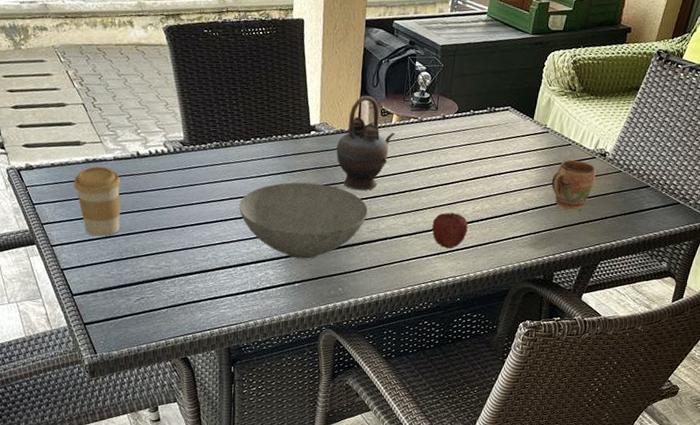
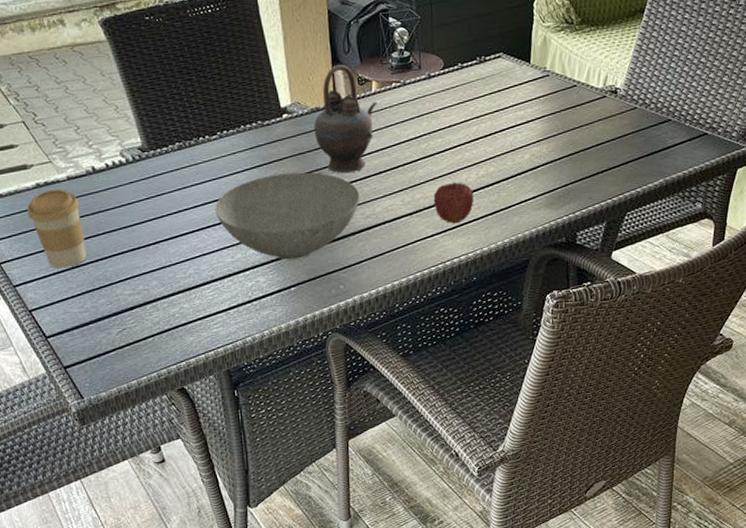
mug: present [551,159,596,211] -> none [560,102,609,160]

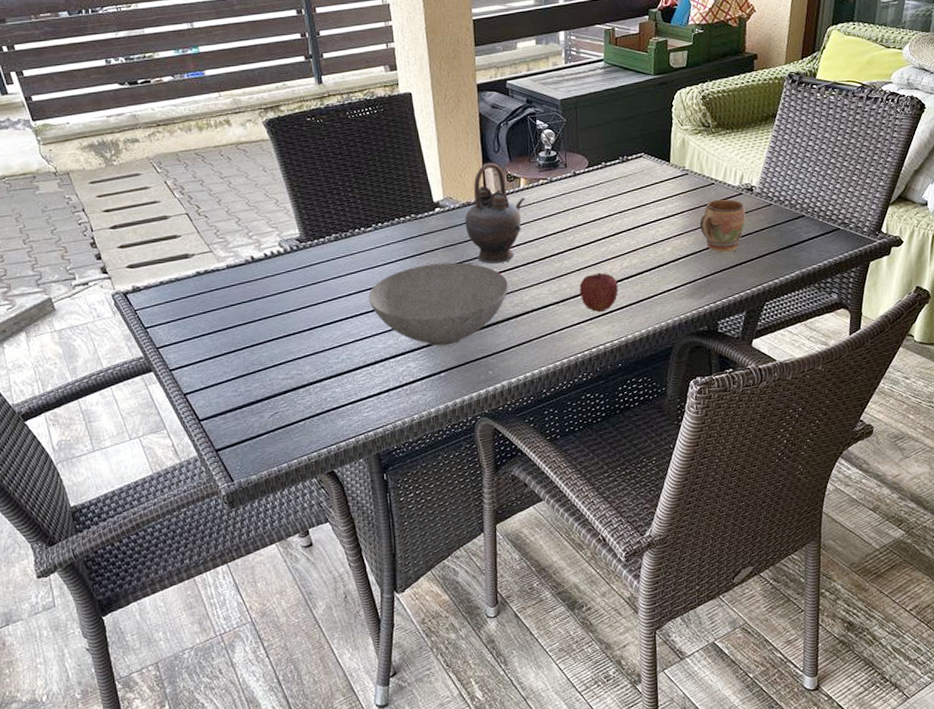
coffee cup: present [27,188,87,268] -> none [186,277,242,353]
mug: none [560,102,609,160] -> present [699,199,746,253]

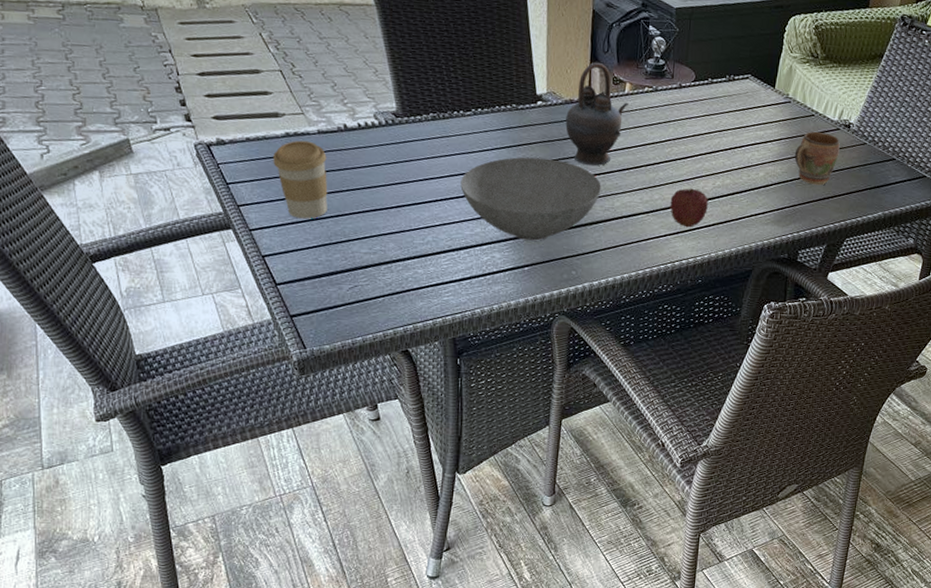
coffee cup: none [186,277,242,353] -> present [273,140,328,219]

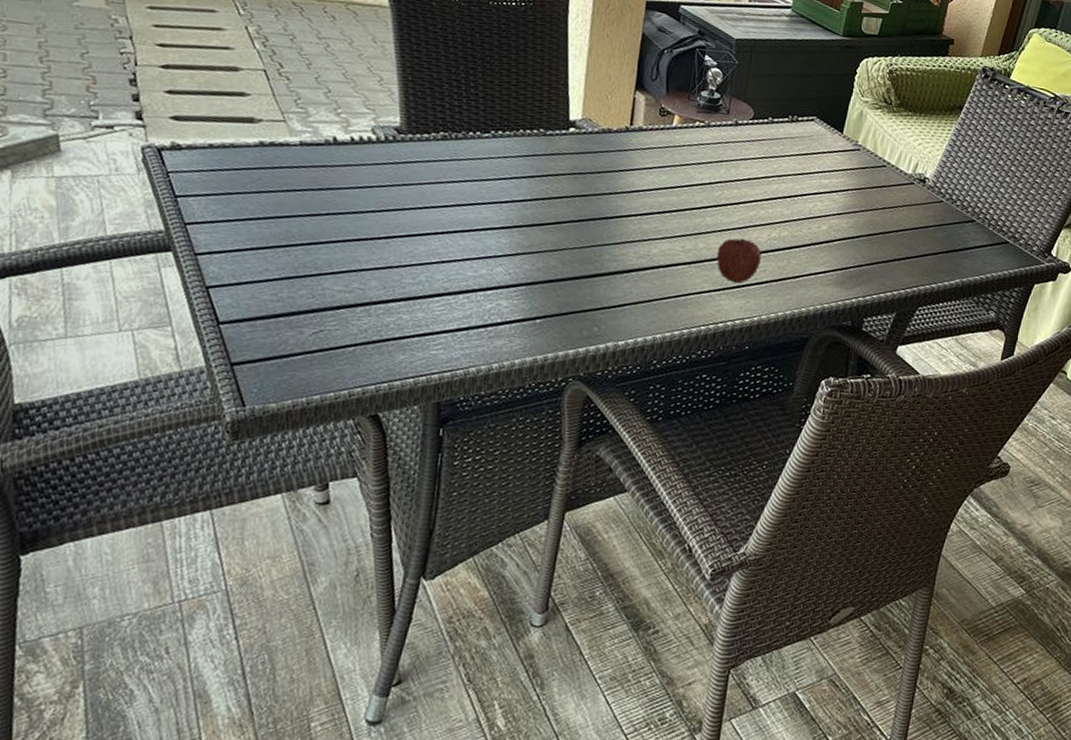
coffee cup: present [273,140,328,219] -> none [238,151,307,246]
bowl: present [460,157,601,241] -> none [467,189,637,289]
teapot: present [565,63,628,166] -> none [600,90,676,206]
mug: present [794,131,840,186] -> none [862,184,914,245]

